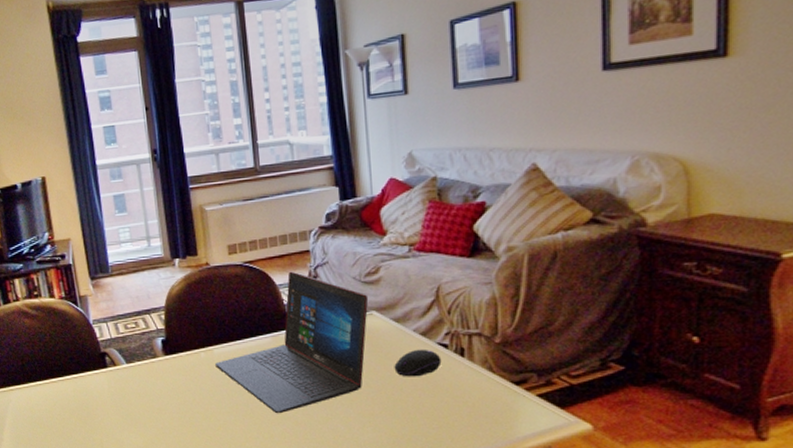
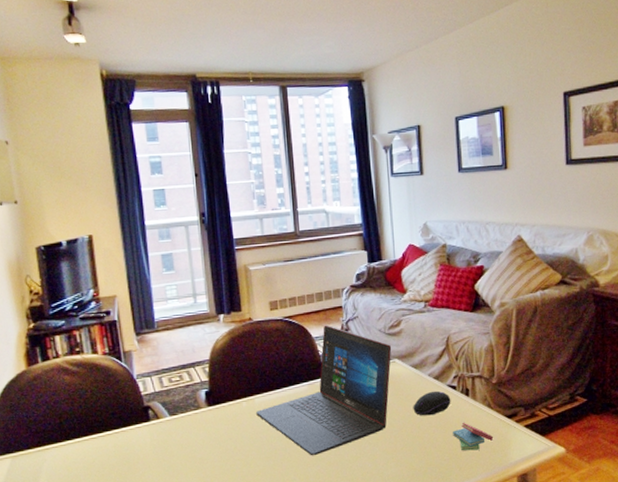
sticky notes: none [443,386,496,420] -> present [453,422,494,451]

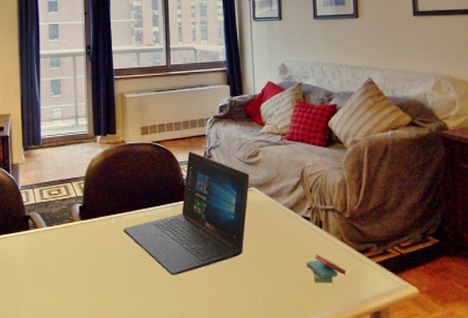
computer mouse: present [413,390,451,416] -> none [268,221,305,245]

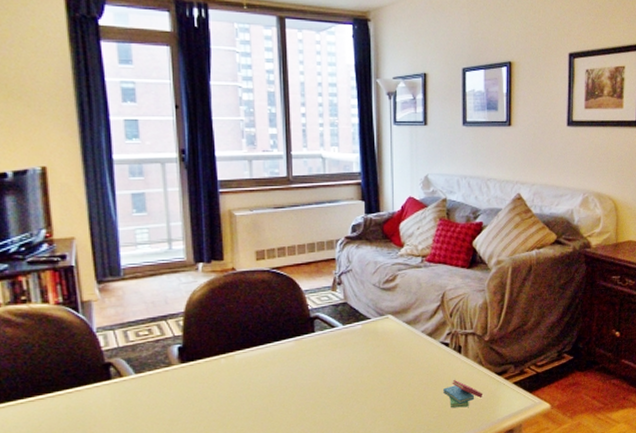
laptop: present [123,151,250,276] -> none [236,277,386,416]

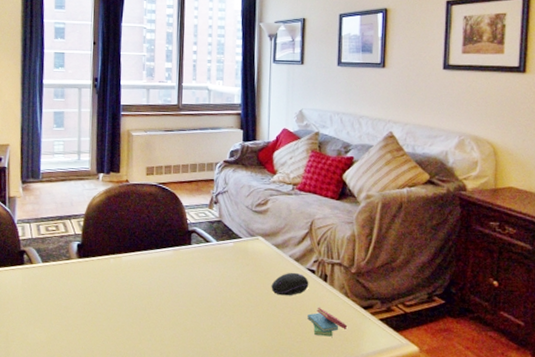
computer mouse: none [404,347,443,373] -> present [271,272,309,296]

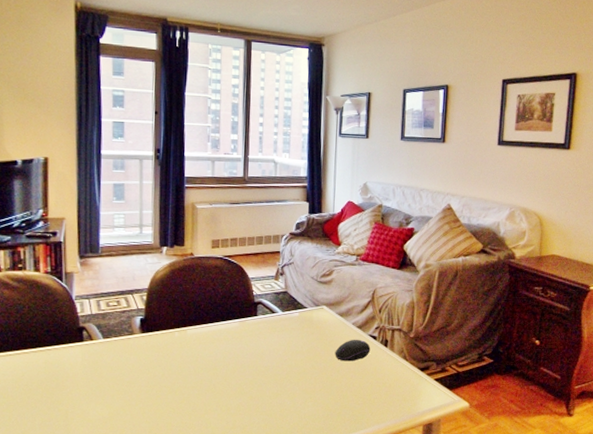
sticky notes: present [308,307,348,337] -> none [369,370,406,398]

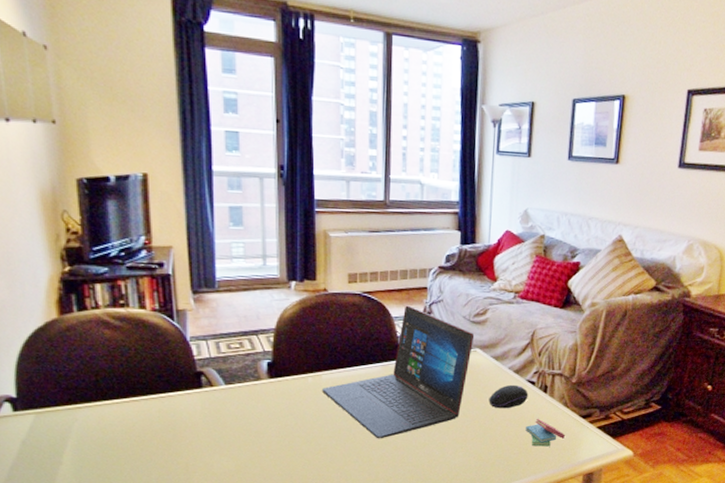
laptop: none [187,267,322,390] -> present [322,305,475,439]
sticky notes: none [369,370,406,398] -> present [526,418,566,447]

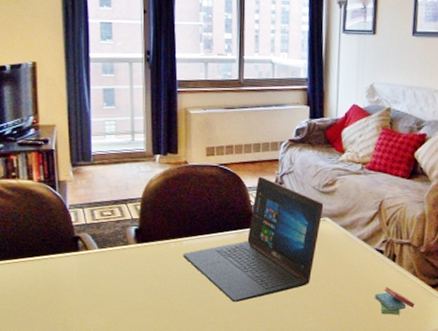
computer mouse: present [489,384,529,409] -> none [338,253,377,277]

